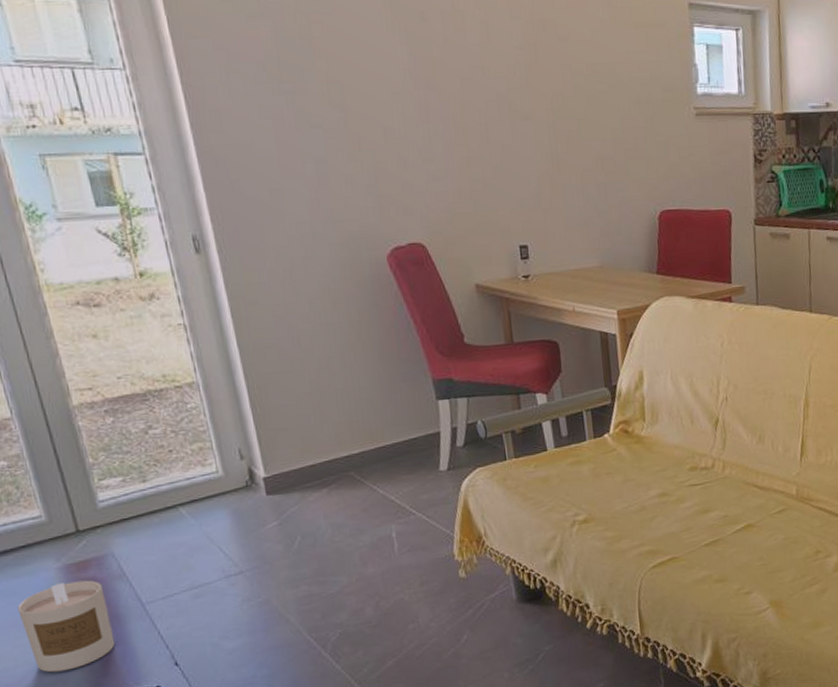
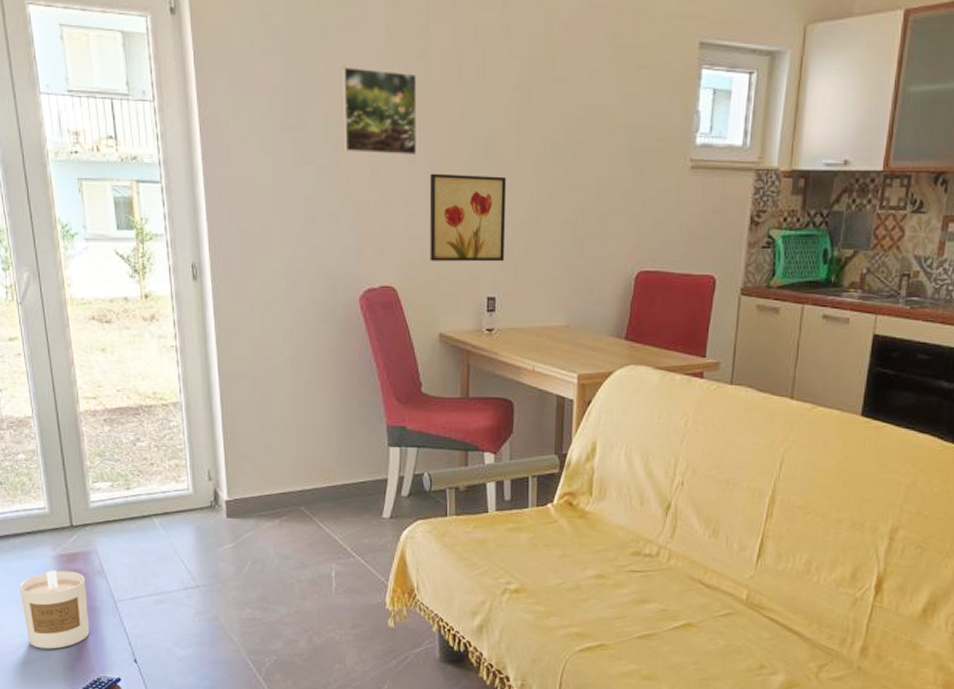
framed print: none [337,29,430,116] -> present [340,66,418,156]
wall art: none [445,130,532,216] -> present [429,173,507,262]

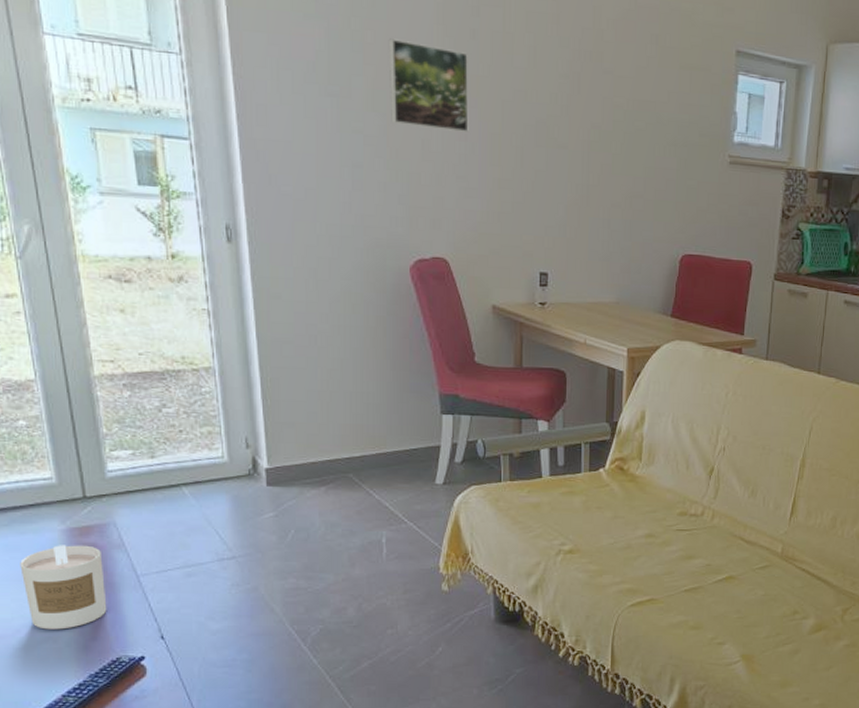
wall art: present [429,173,507,262] -> none [481,150,558,240]

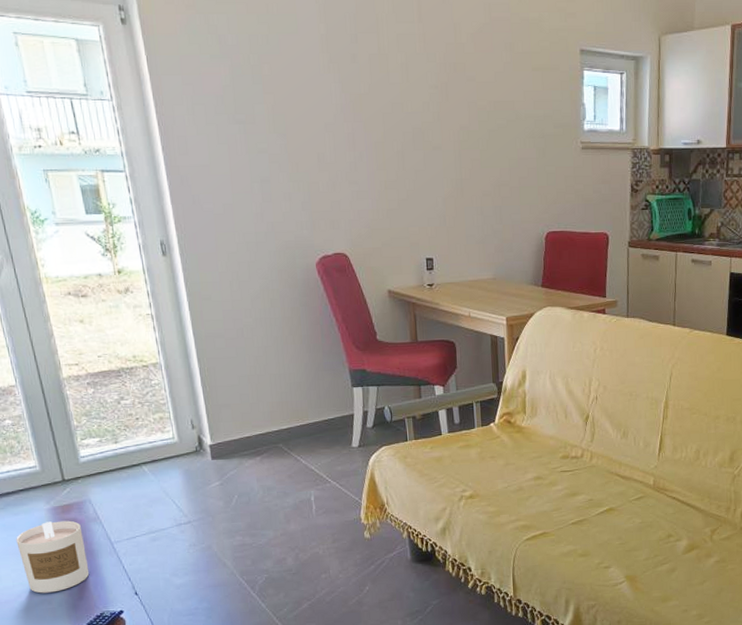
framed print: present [388,38,469,132] -> none [282,69,356,144]

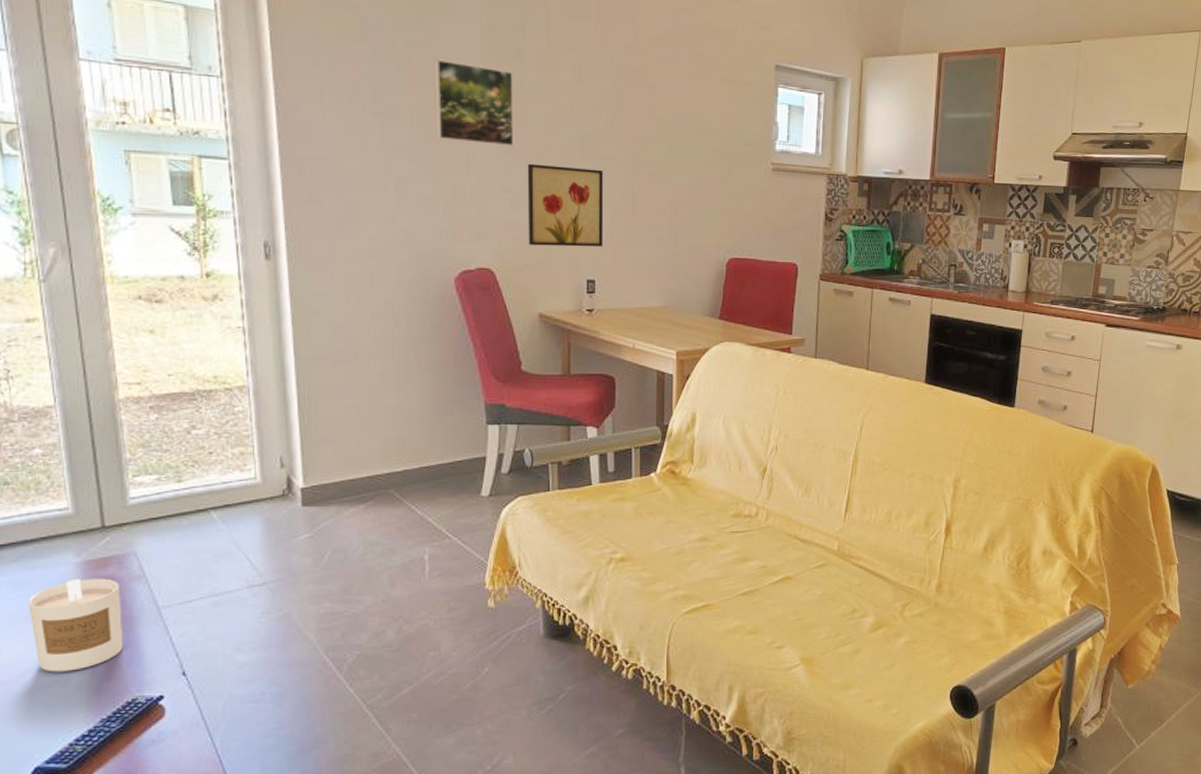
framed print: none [282,69,356,144] -> present [433,59,514,146]
wall art: none [368,157,438,231] -> present [527,163,604,248]

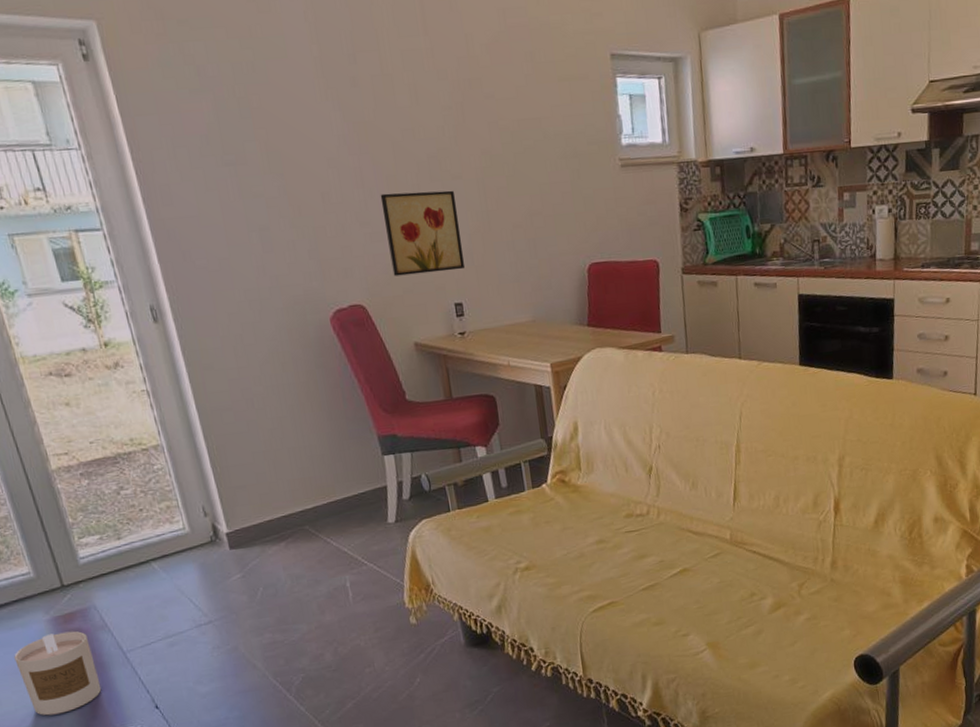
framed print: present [433,59,514,146] -> none [273,99,365,182]

